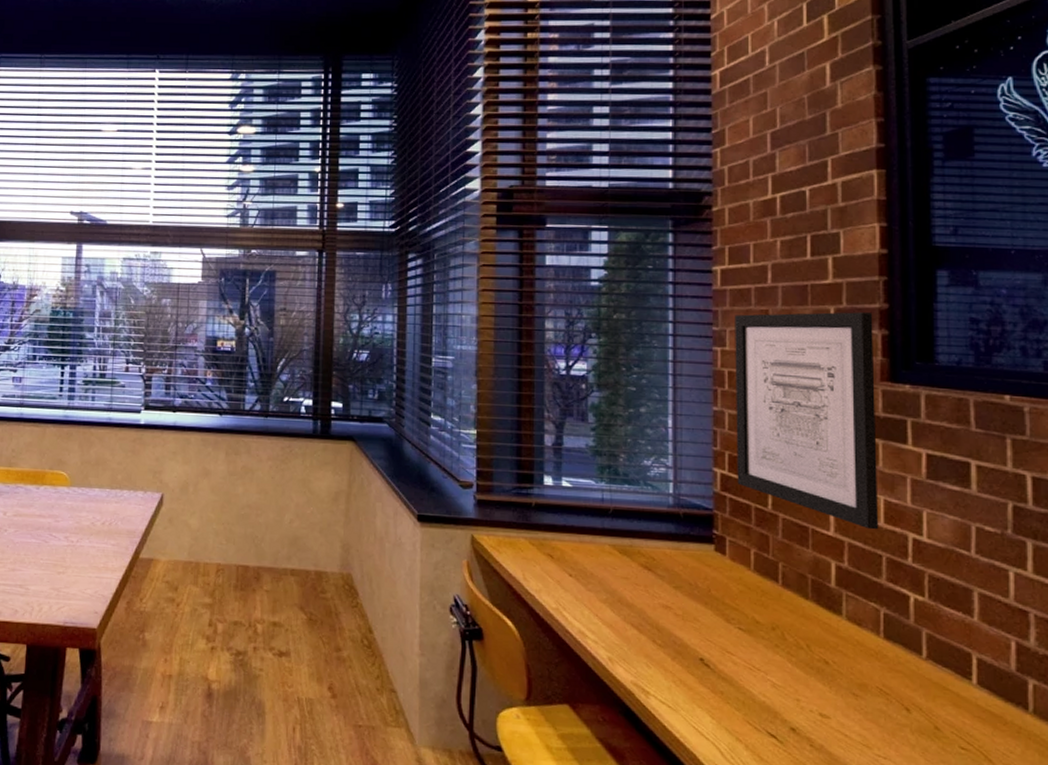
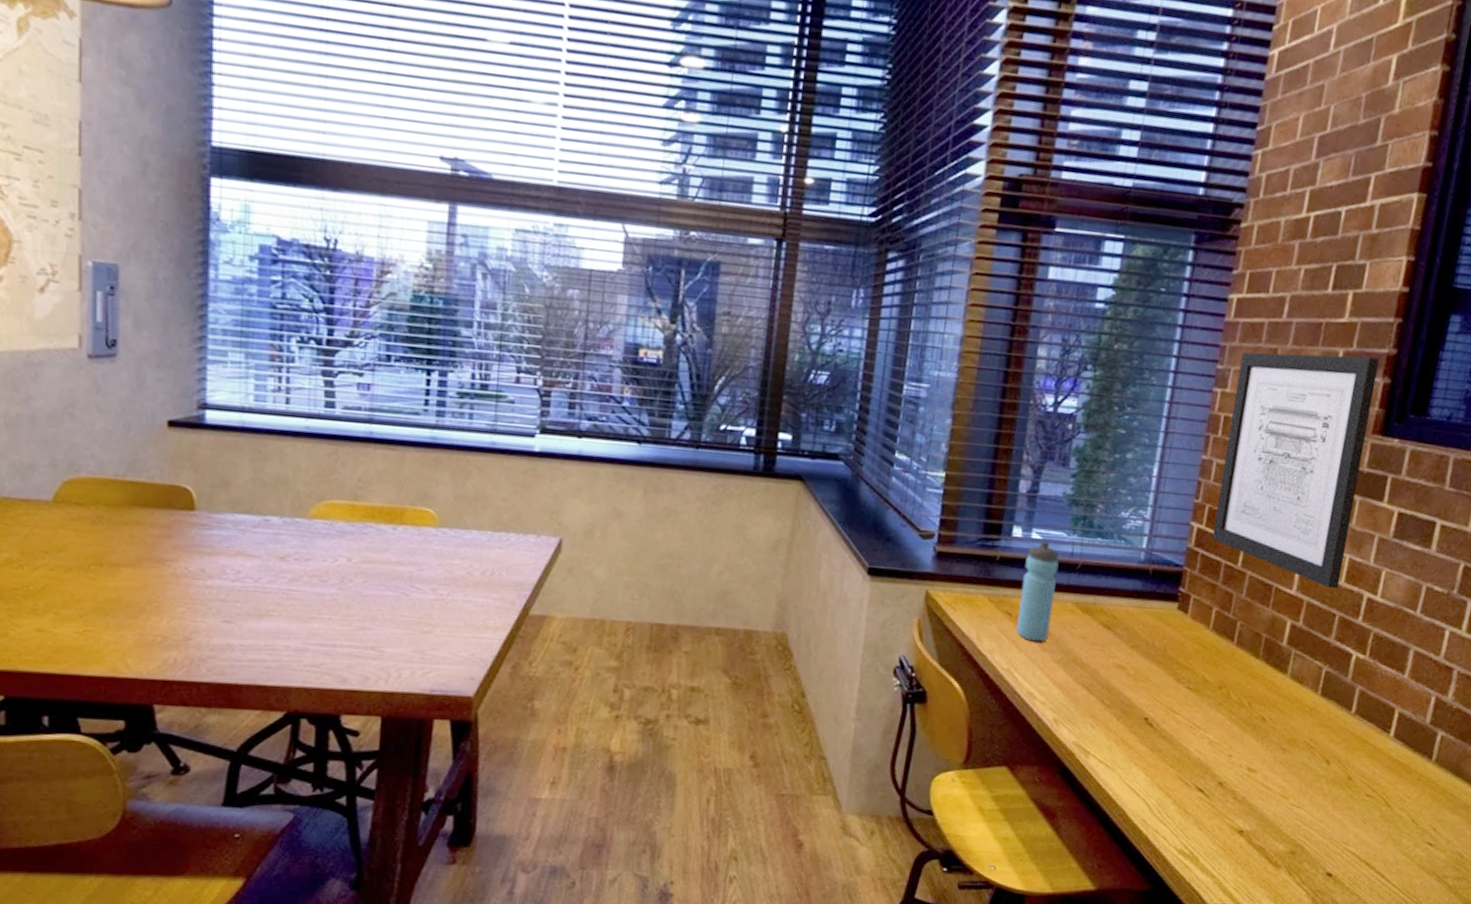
water bottle: none [558,488,592,583] -> present [1016,540,1059,642]

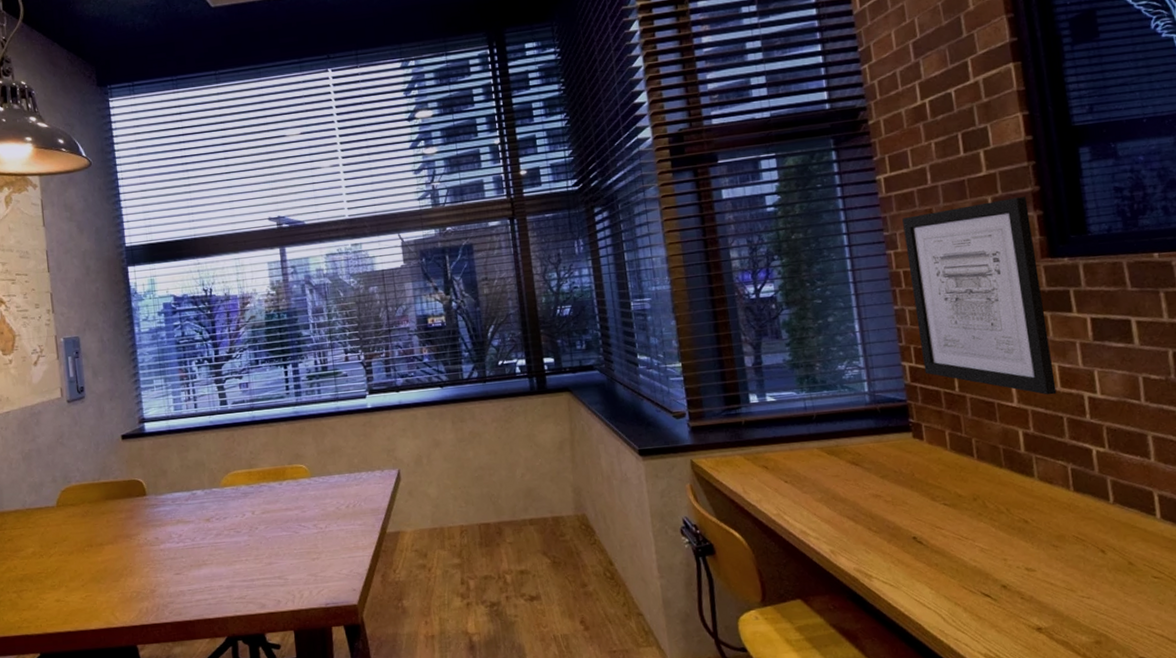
water bottle: present [1016,540,1059,642] -> none [767,401,805,487]

